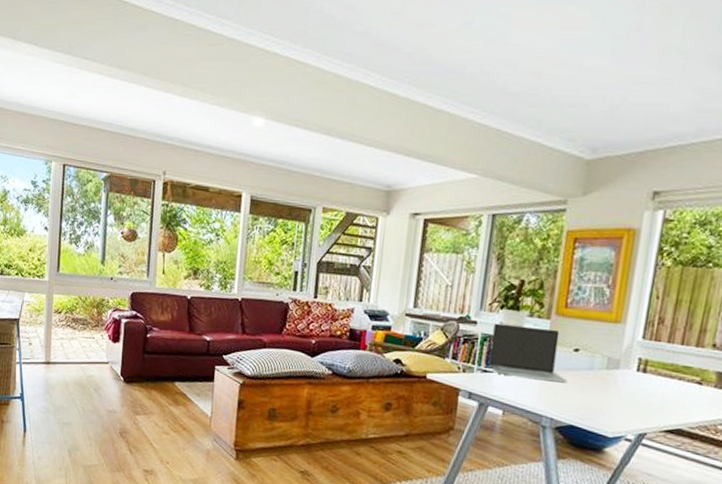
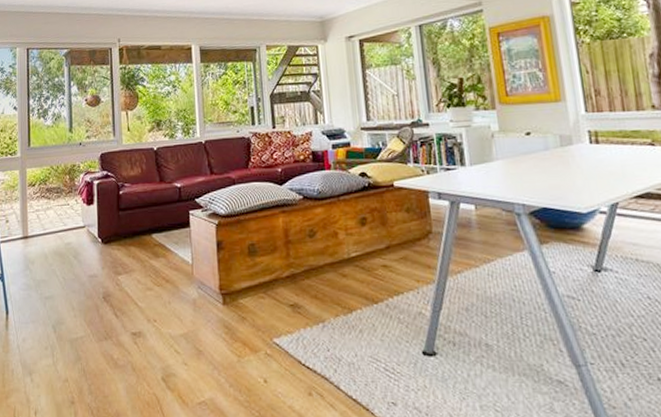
laptop: present [488,323,567,383] -> none [445,119,527,170]

